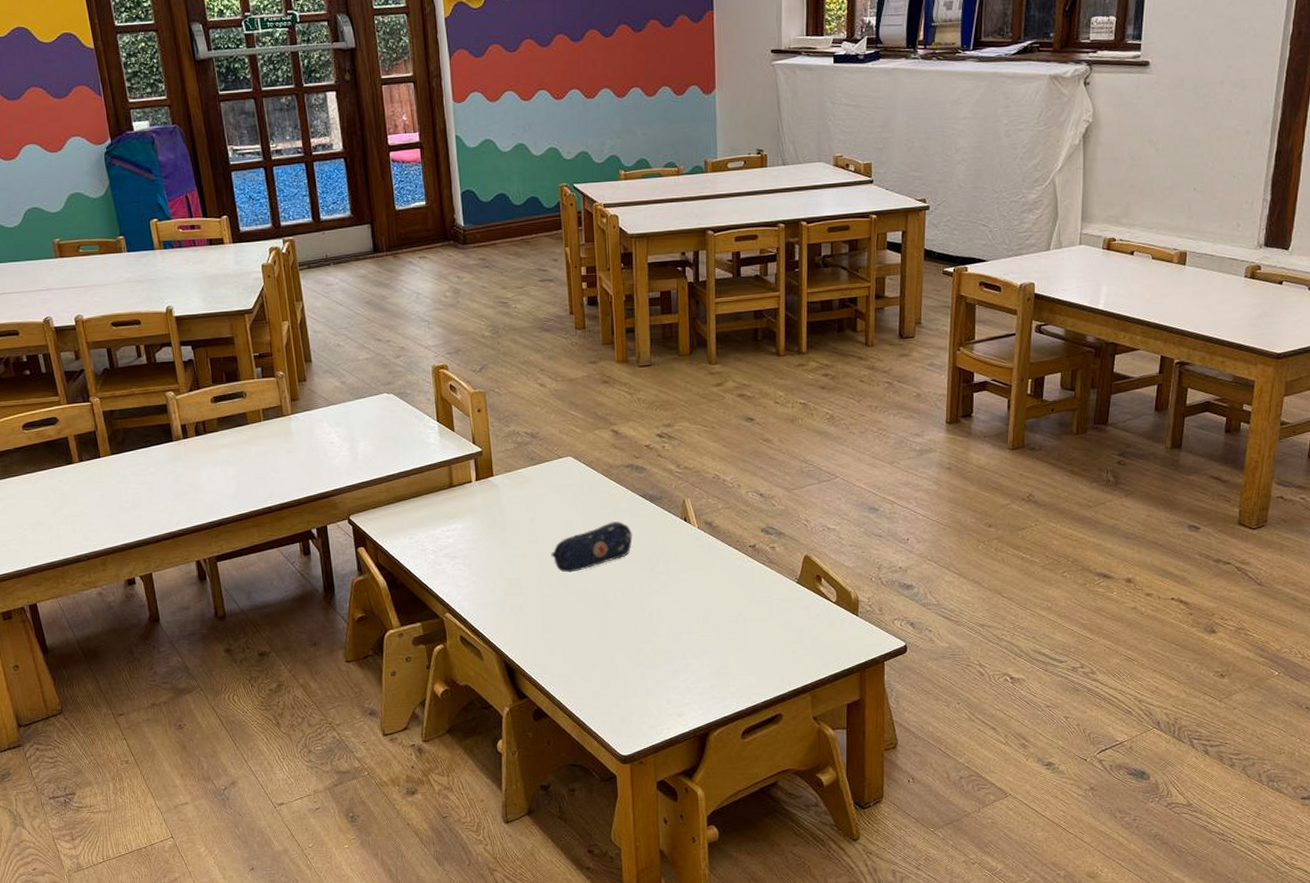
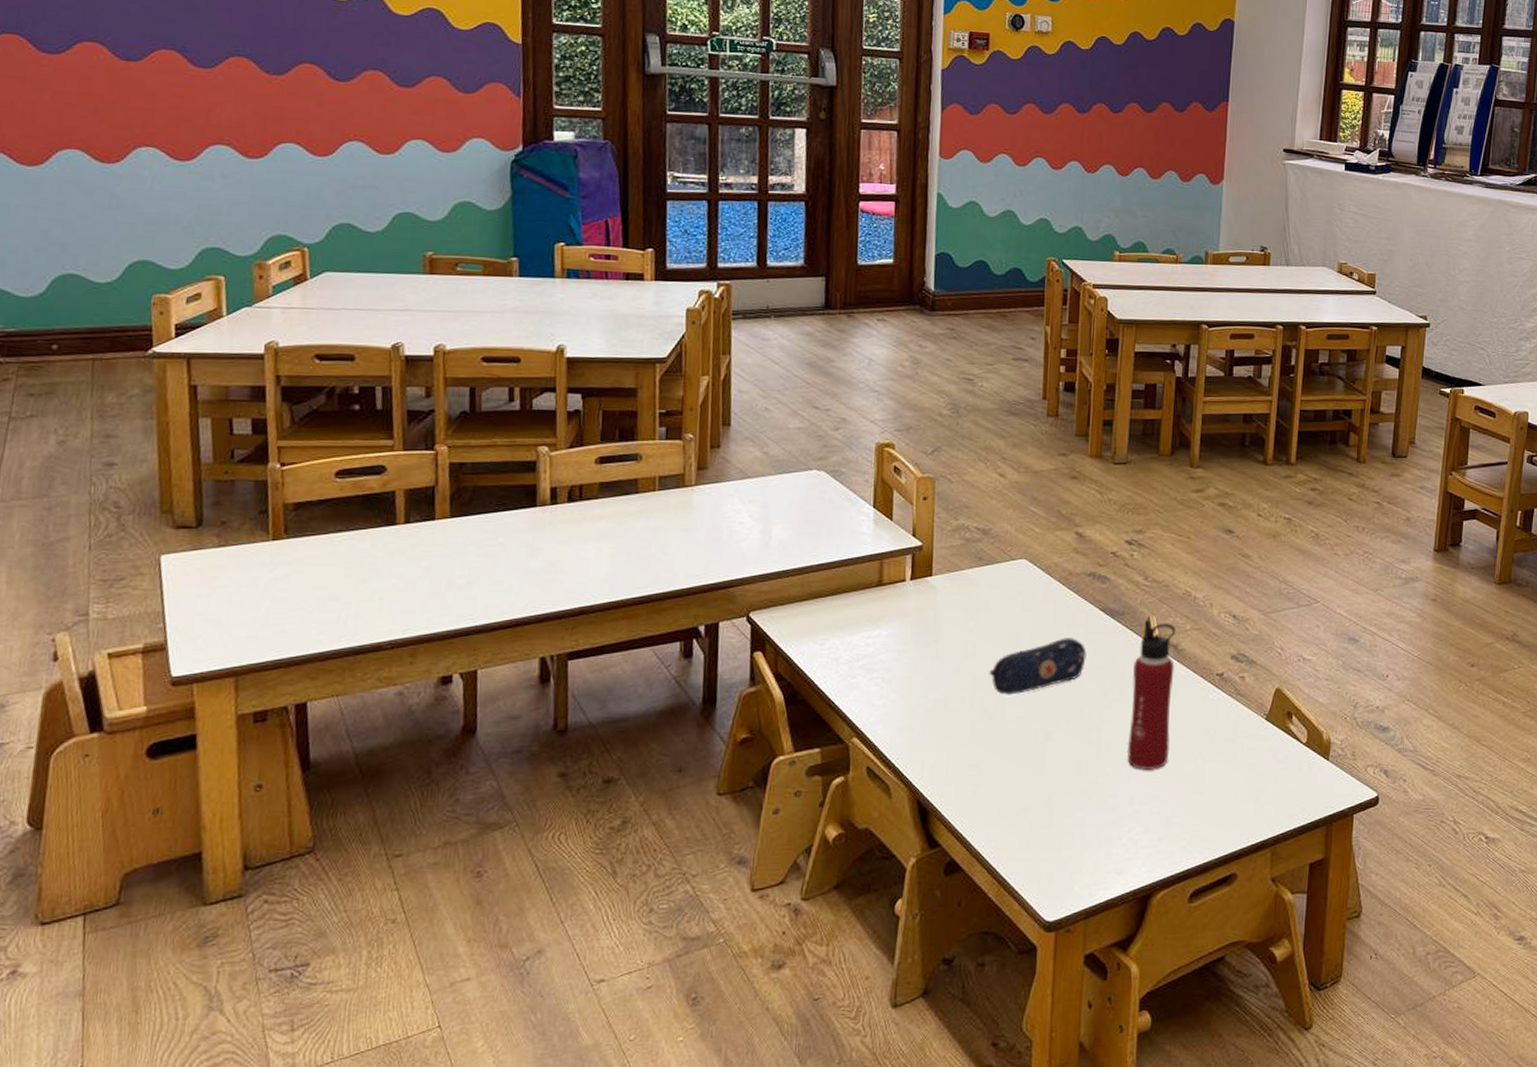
water bottle: none [675,501,714,630] -> present [1126,619,1176,769]

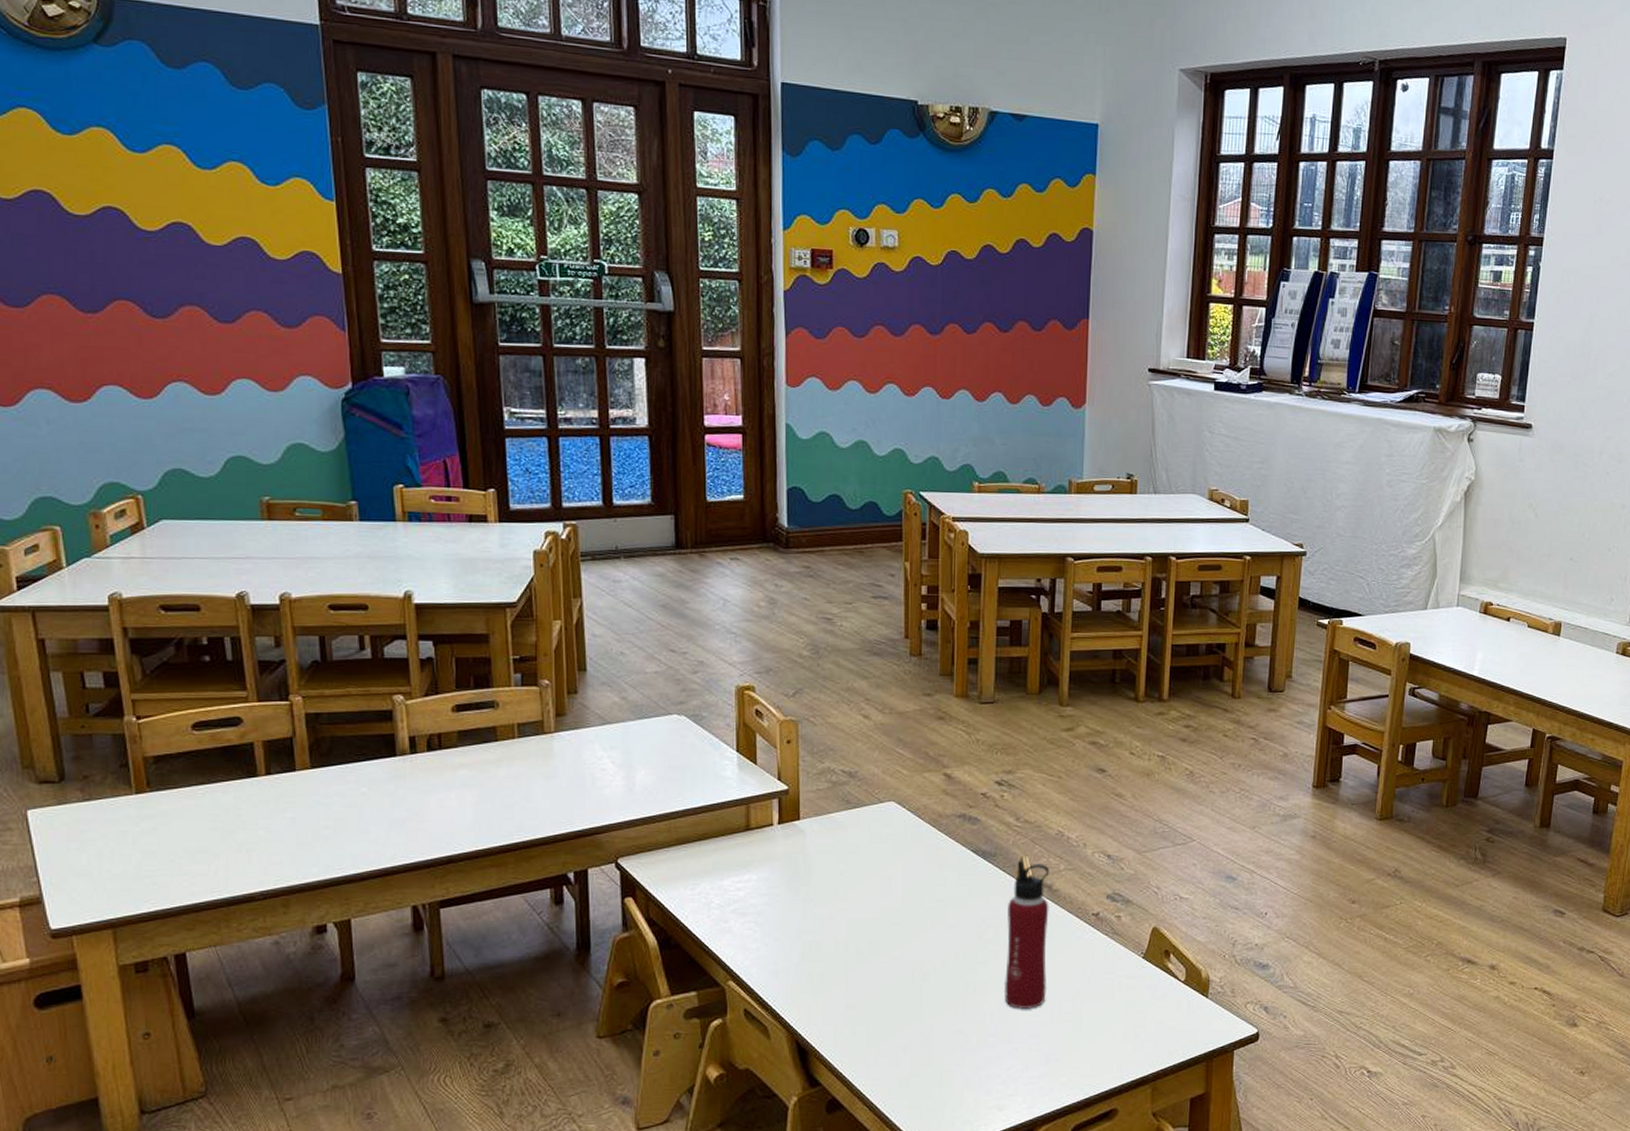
pencil case: present [989,638,1087,695] -> none [862,880,960,937]

